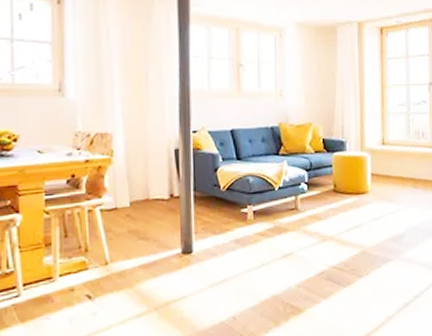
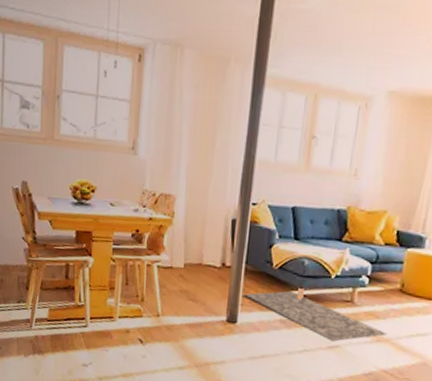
rug: none [195,210,330,251] -> present [243,291,387,342]

